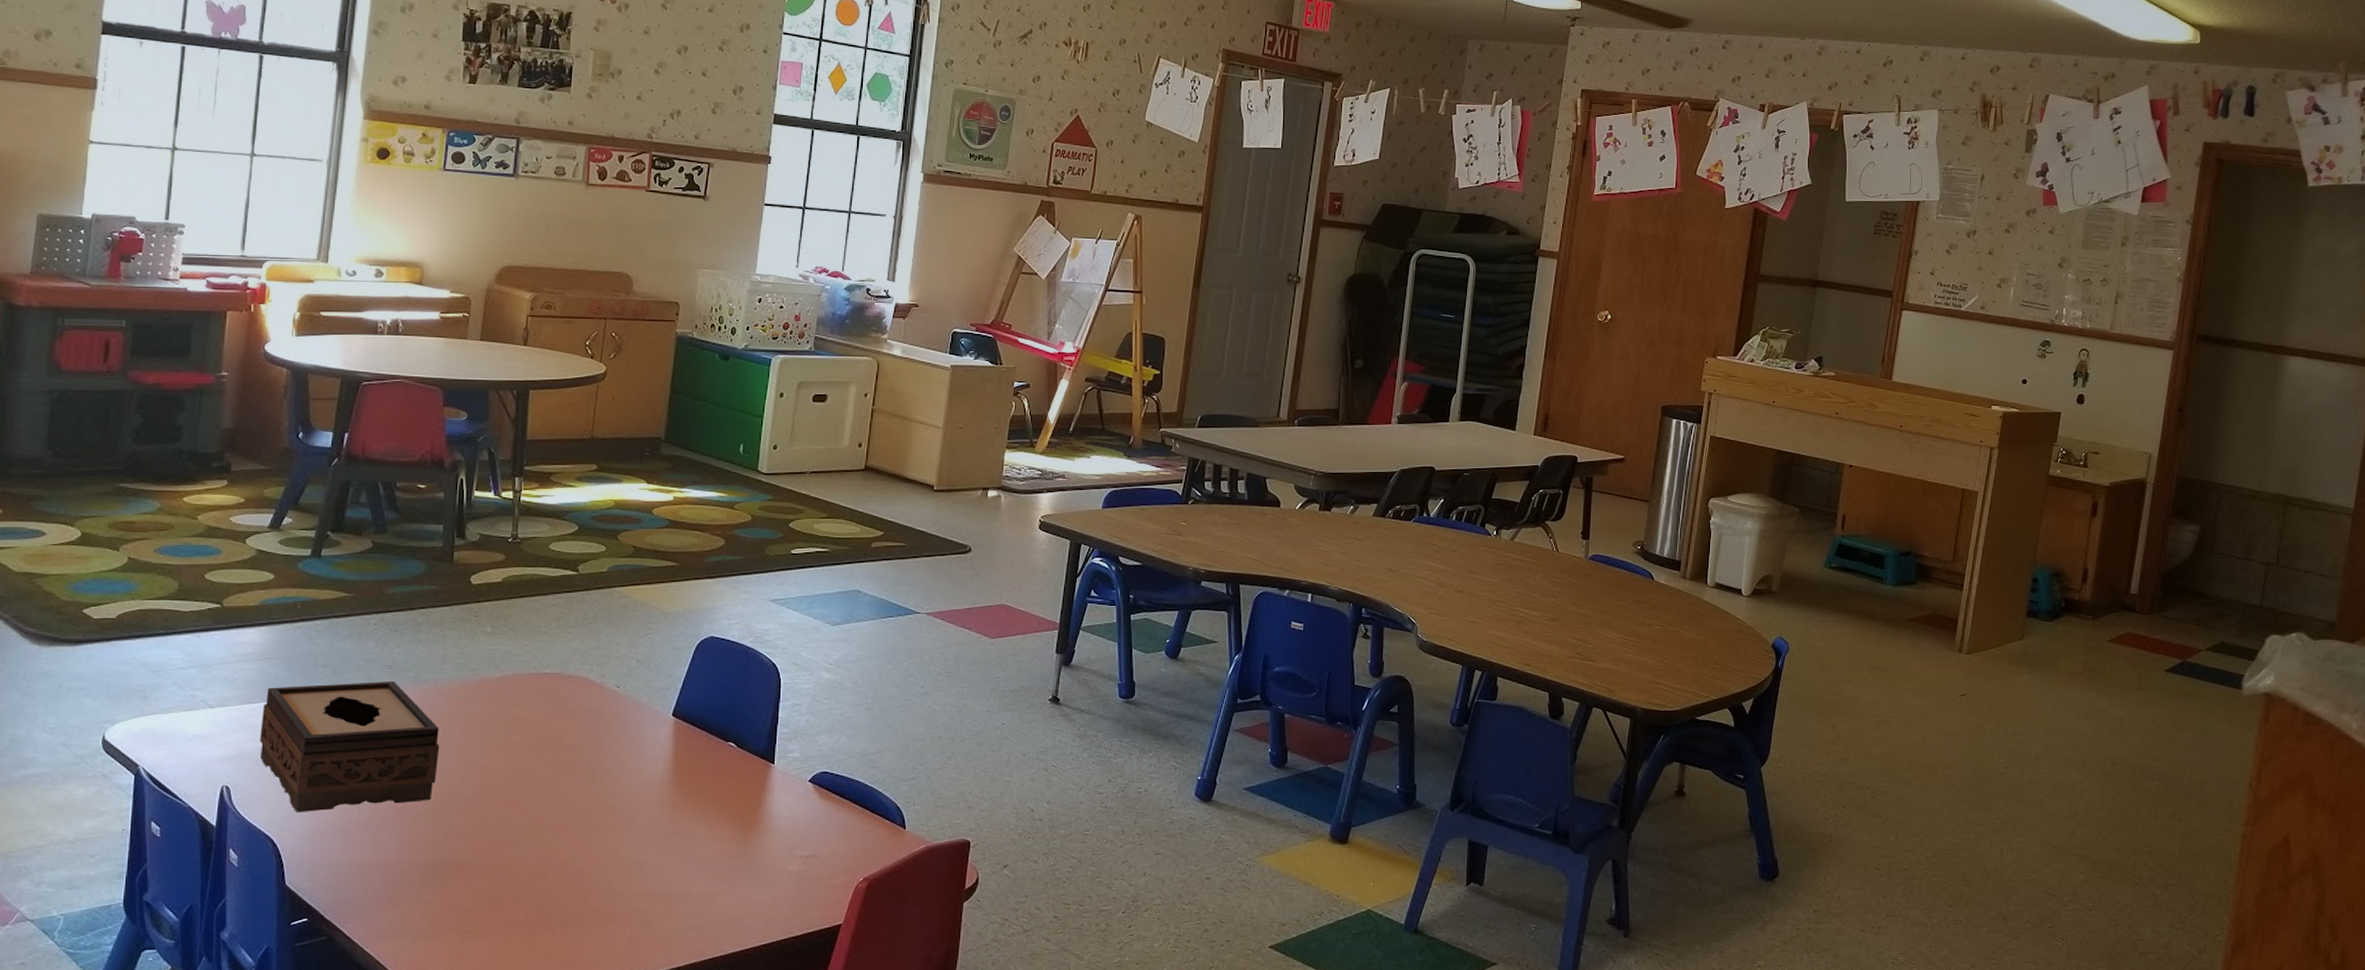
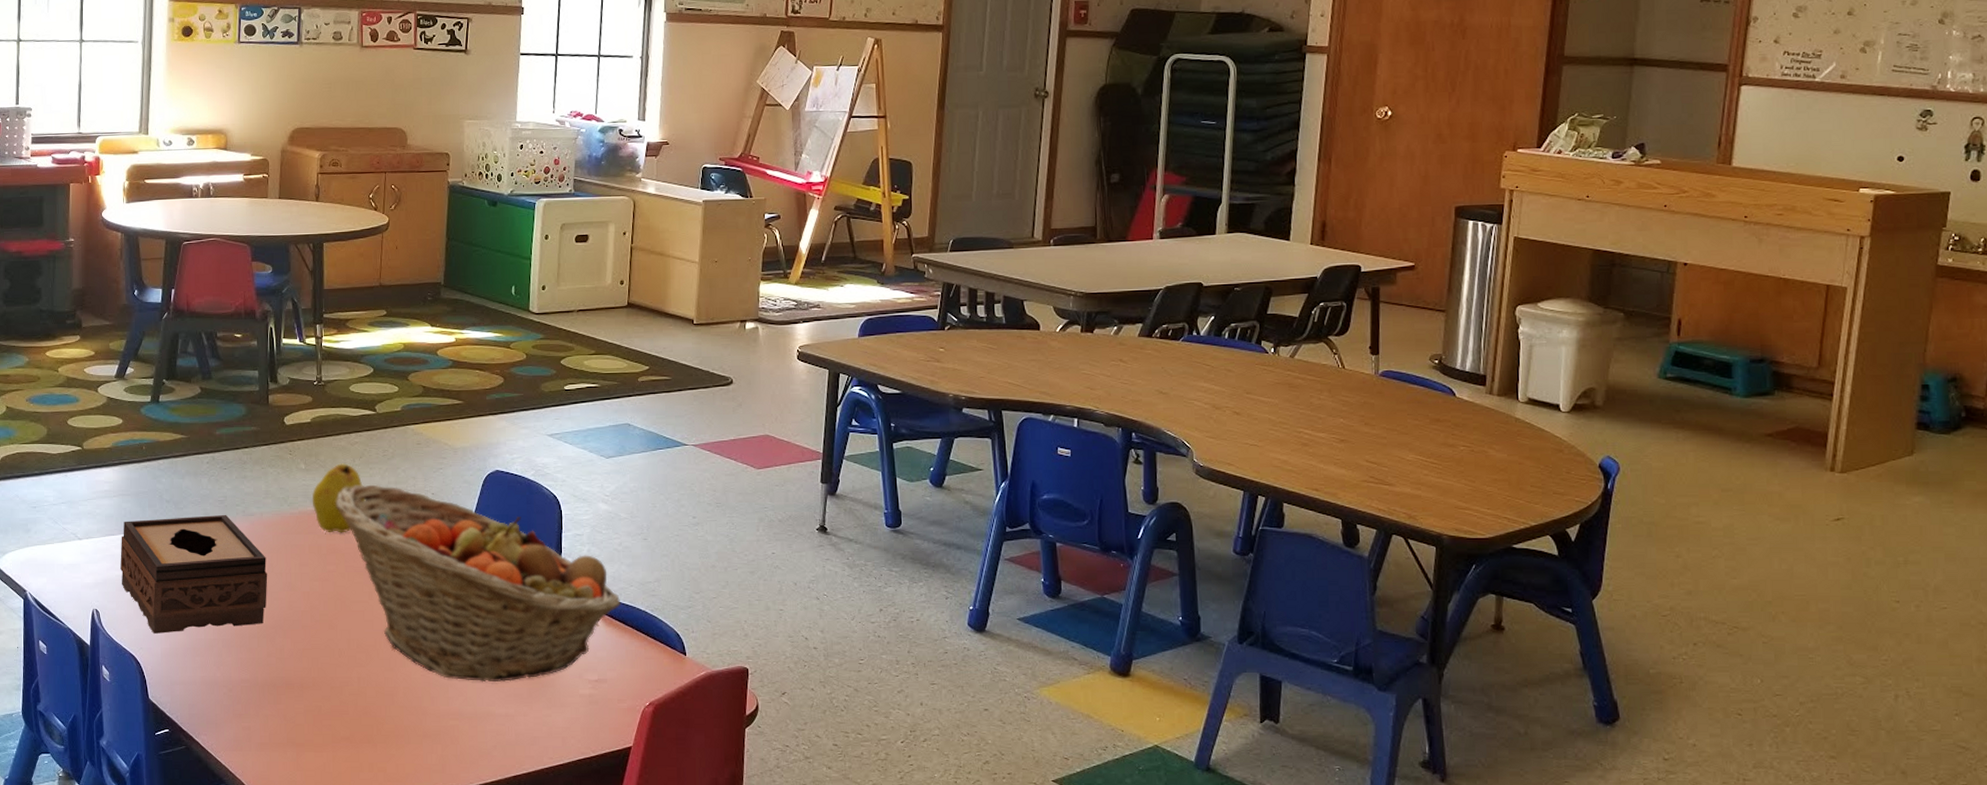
fruit: none [497,627,560,702] -> present [311,463,366,533]
fruit basket: none [524,650,840,860] -> present [335,484,621,683]

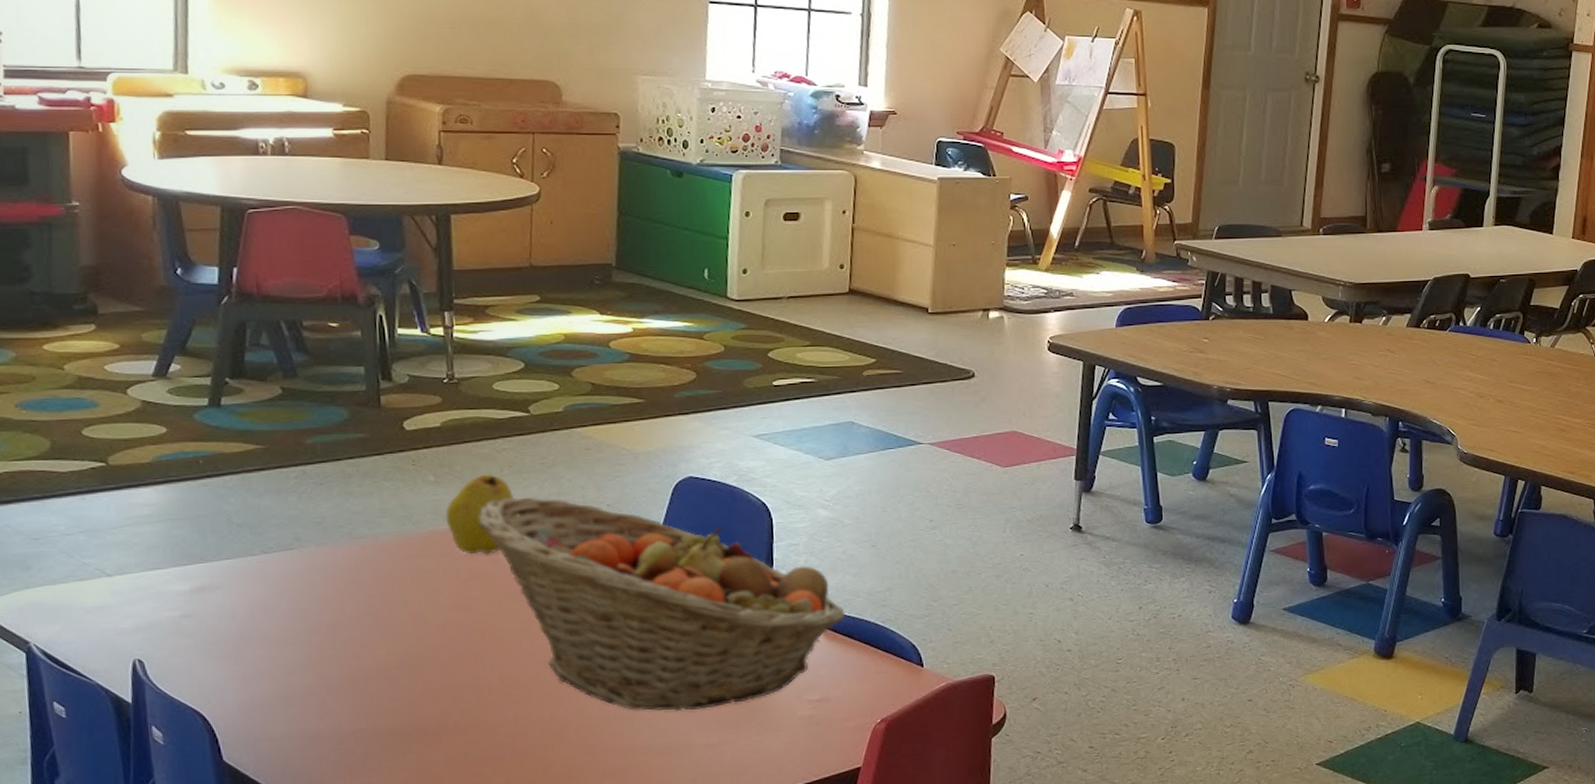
tissue box: present [120,514,268,634] -> none [171,538,388,684]

